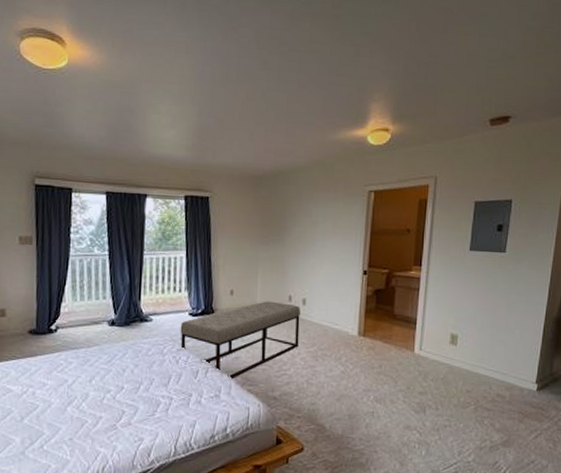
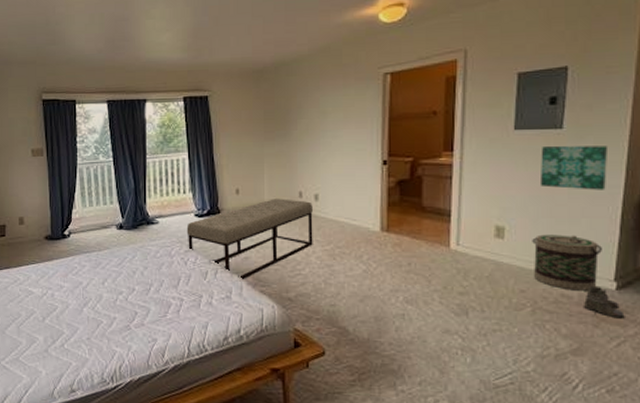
basket: none [478,342,529,392] -> present [532,234,602,291]
wall art: none [486,267,538,307] -> present [539,146,609,190]
boots: none [512,388,542,415] -> present [583,287,625,319]

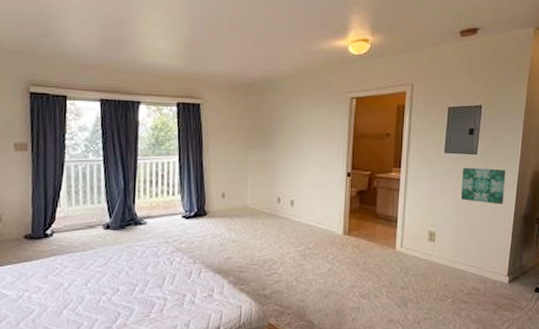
bench: present [186,199,313,282] -> none [173,203,289,281]
basket: present [532,234,602,291] -> none [454,239,500,284]
boots: present [583,287,625,319] -> none [486,281,513,306]

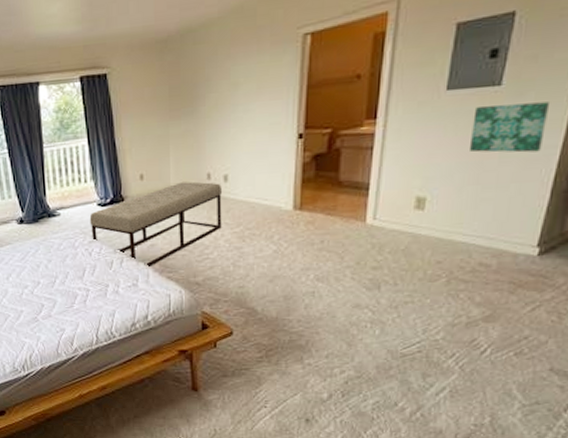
bench: none [173,203,289,281] -> present [89,181,222,269]

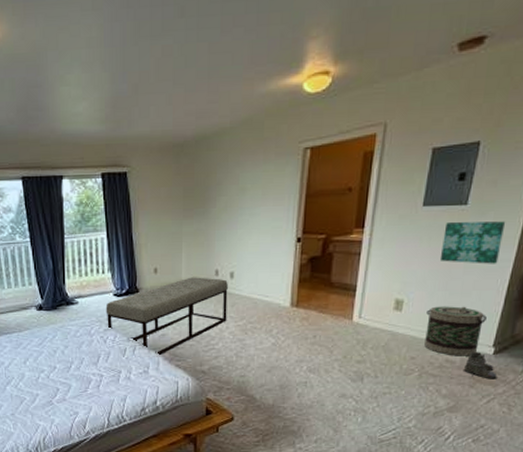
basket: none [453,201,529,259] -> present [424,306,487,356]
boots: none [500,253,544,284] -> present [463,352,498,379]

